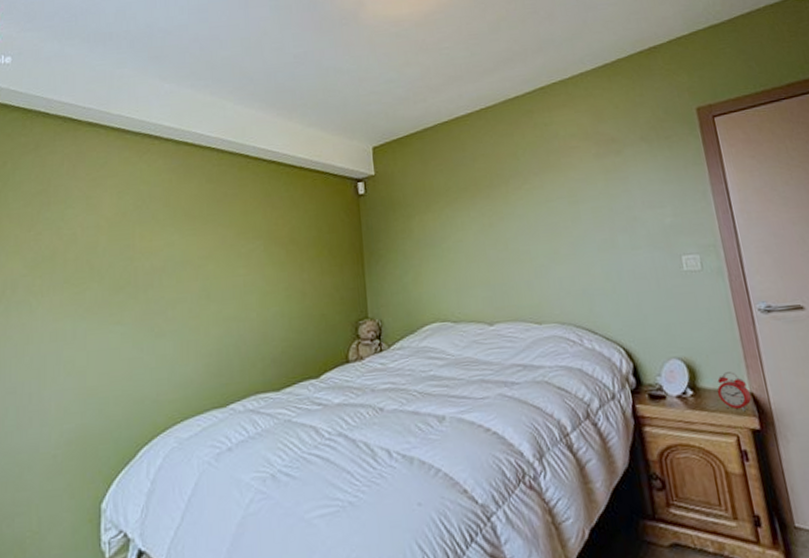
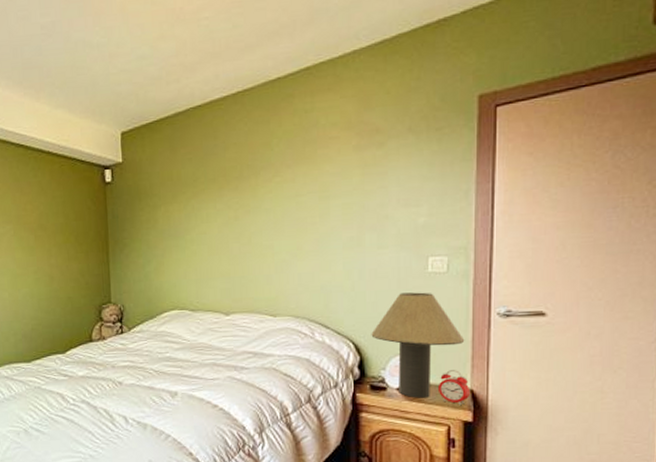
table lamp: none [640,291,734,406] -> present [371,292,465,398]

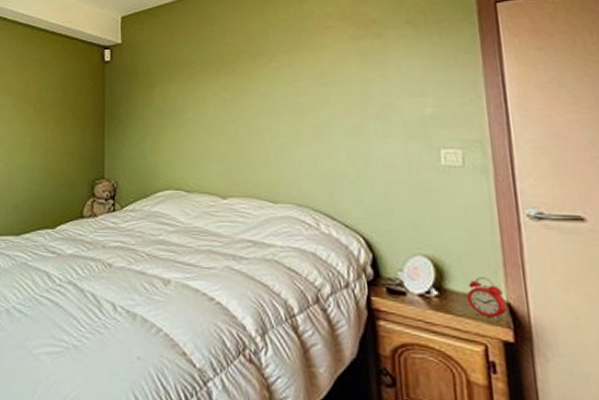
table lamp: present [371,292,465,398] -> none [383,186,493,309]

